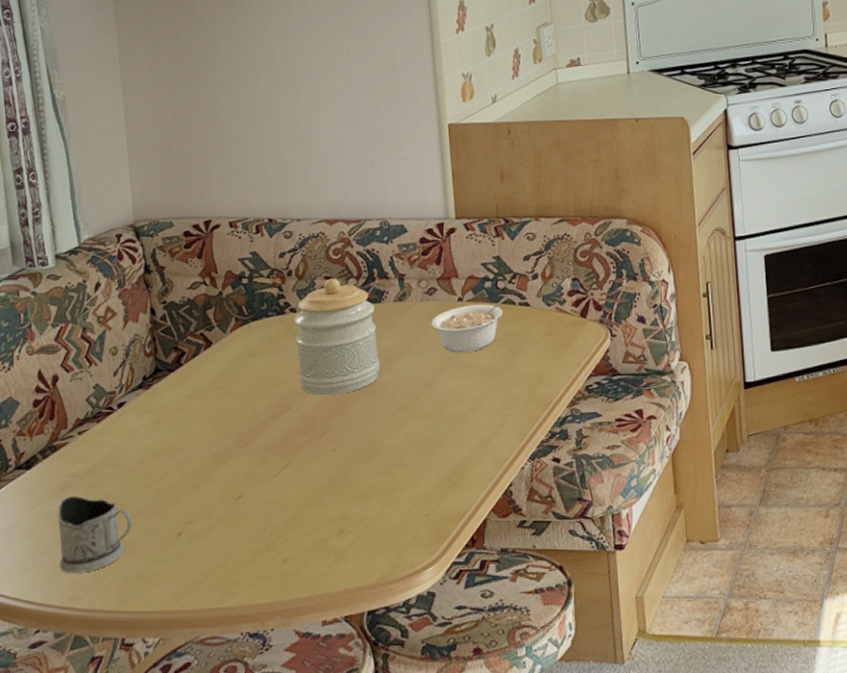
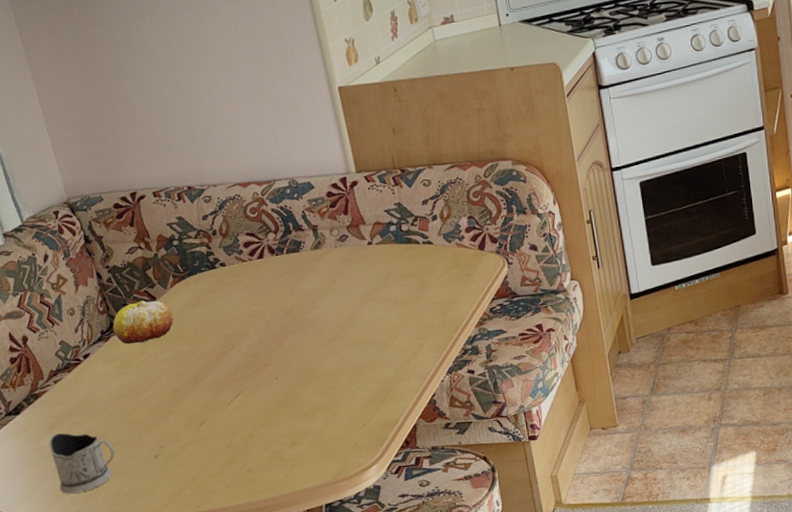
fruit: none [157,345,229,395] -> present [112,301,174,344]
jar: present [294,278,381,396] -> none [224,234,308,335]
legume: present [431,296,510,353] -> none [346,237,414,290]

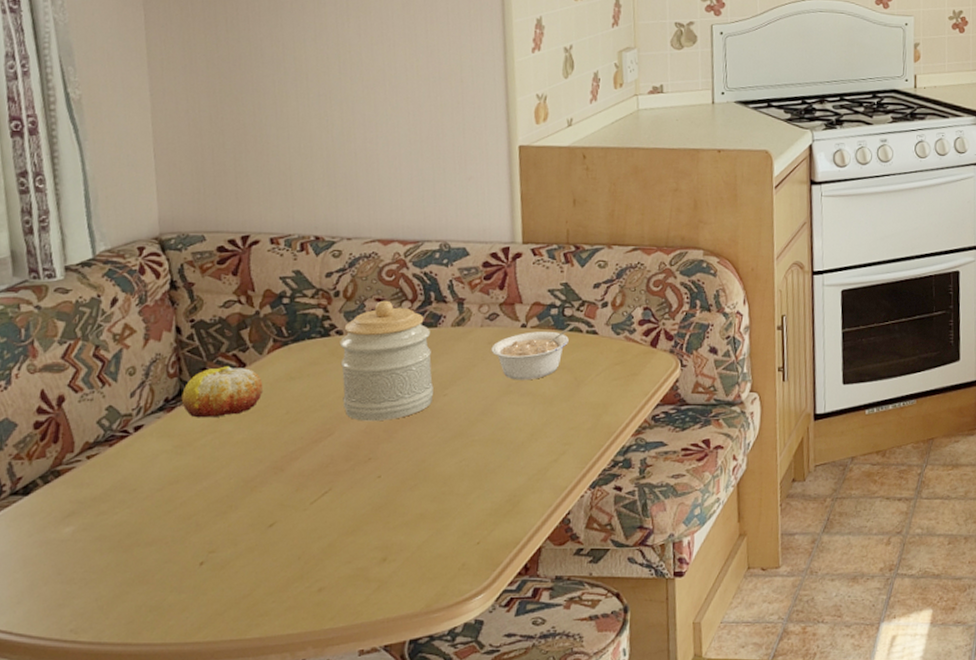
tea glass holder: present [49,433,115,494] -> none [59,524,148,604]
jar: none [224,234,308,335] -> present [339,300,434,422]
legume: none [346,237,414,290] -> present [491,324,577,380]

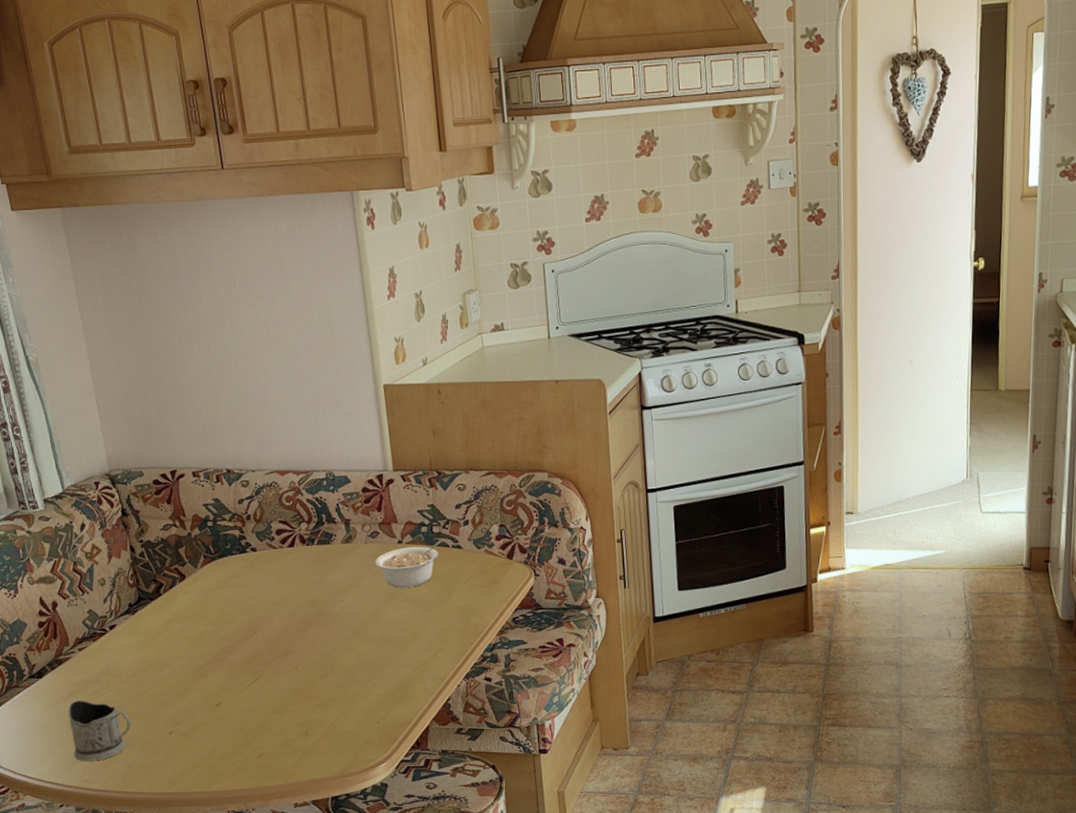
tea glass holder: none [59,524,148,604] -> present [68,700,131,761]
fruit: present [181,366,264,418] -> none [141,578,201,620]
jar: present [339,300,434,422] -> none [255,522,333,622]

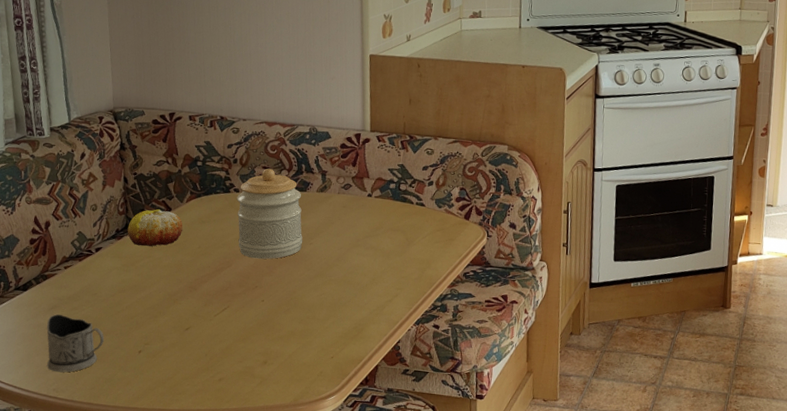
fruit: none [141,578,201,620] -> present [127,209,184,247]
jar: none [255,522,333,622] -> present [236,168,303,259]
legume: present [375,539,444,588] -> none [345,196,409,238]

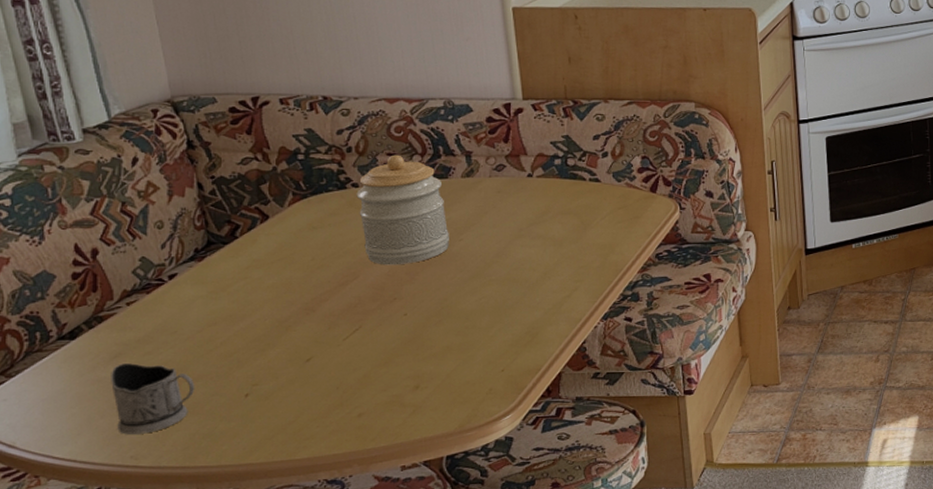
fruit: present [127,209,184,247] -> none [210,218,288,266]

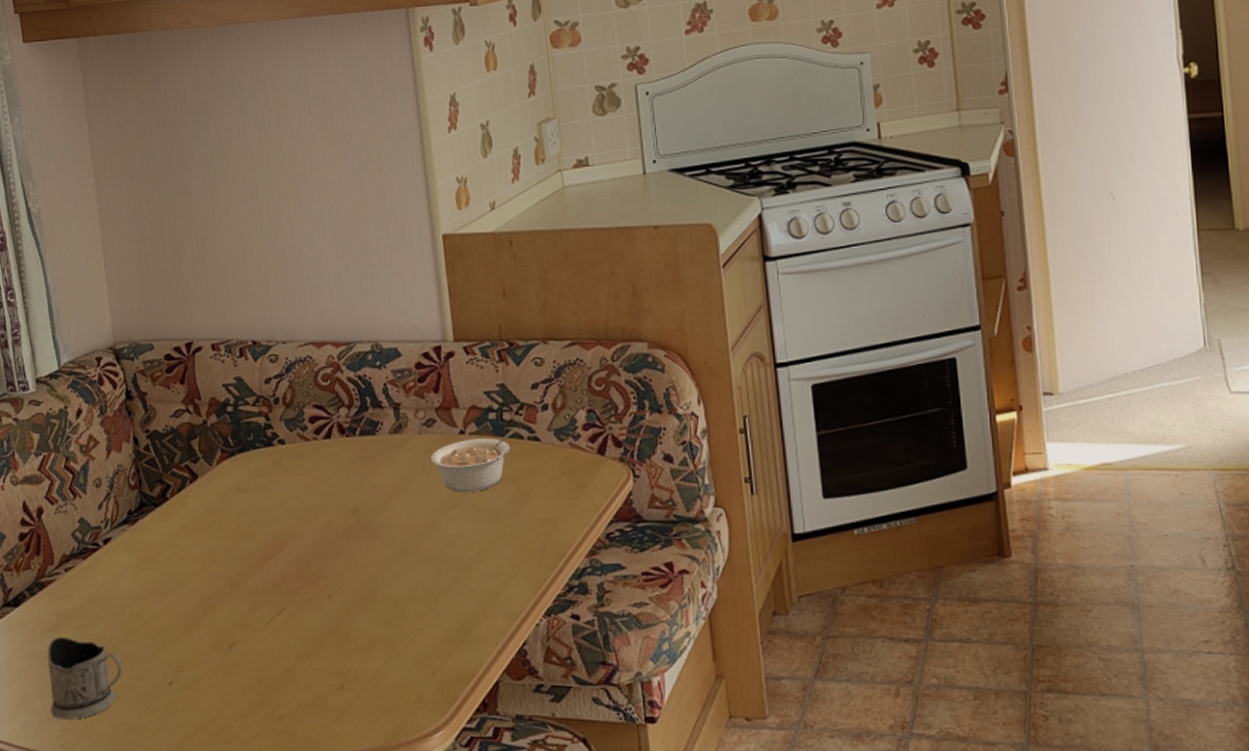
jar: present [356,154,450,265] -> none [282,406,377,537]
legume: none [501,172,580,225] -> present [431,429,517,493]

